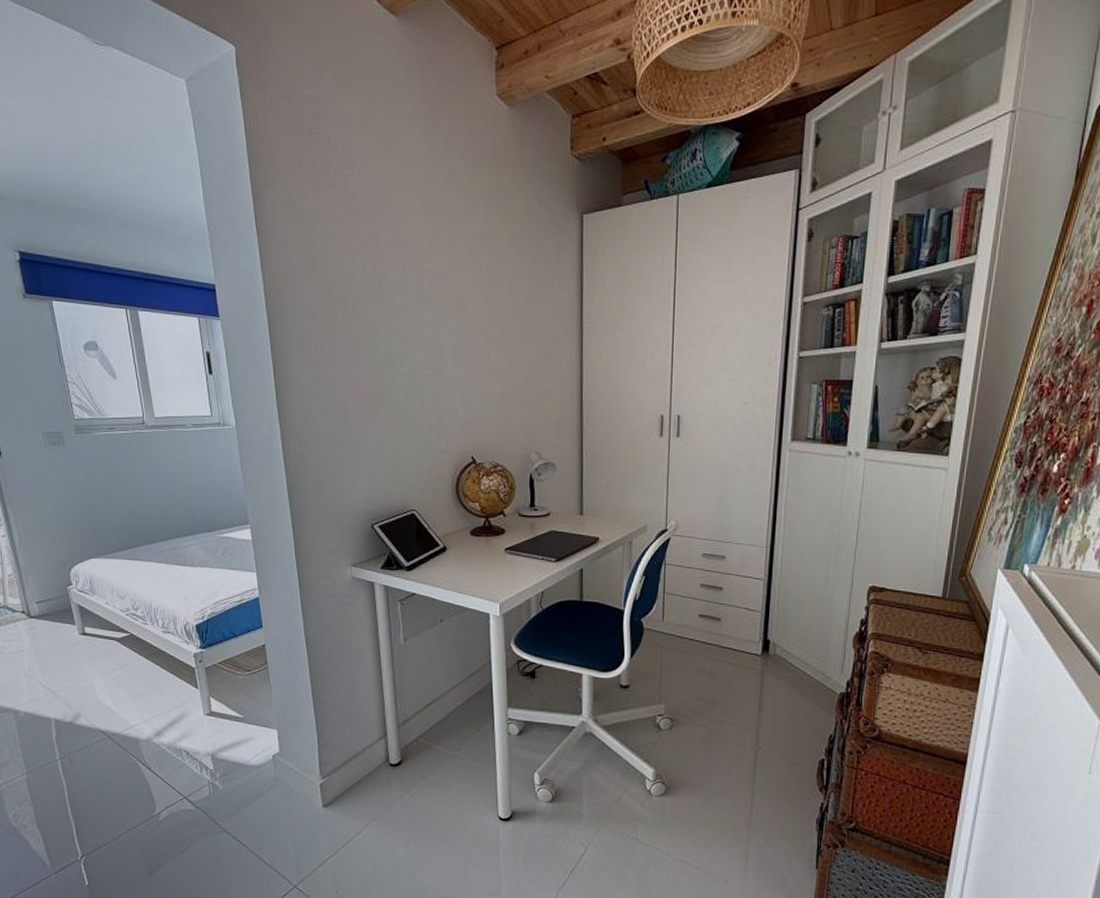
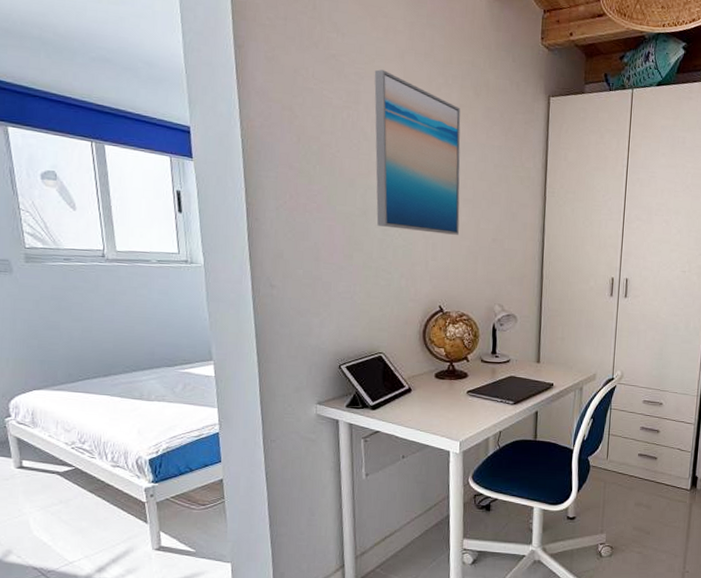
wall art: none [392,204,489,378] -> present [374,69,461,235]

